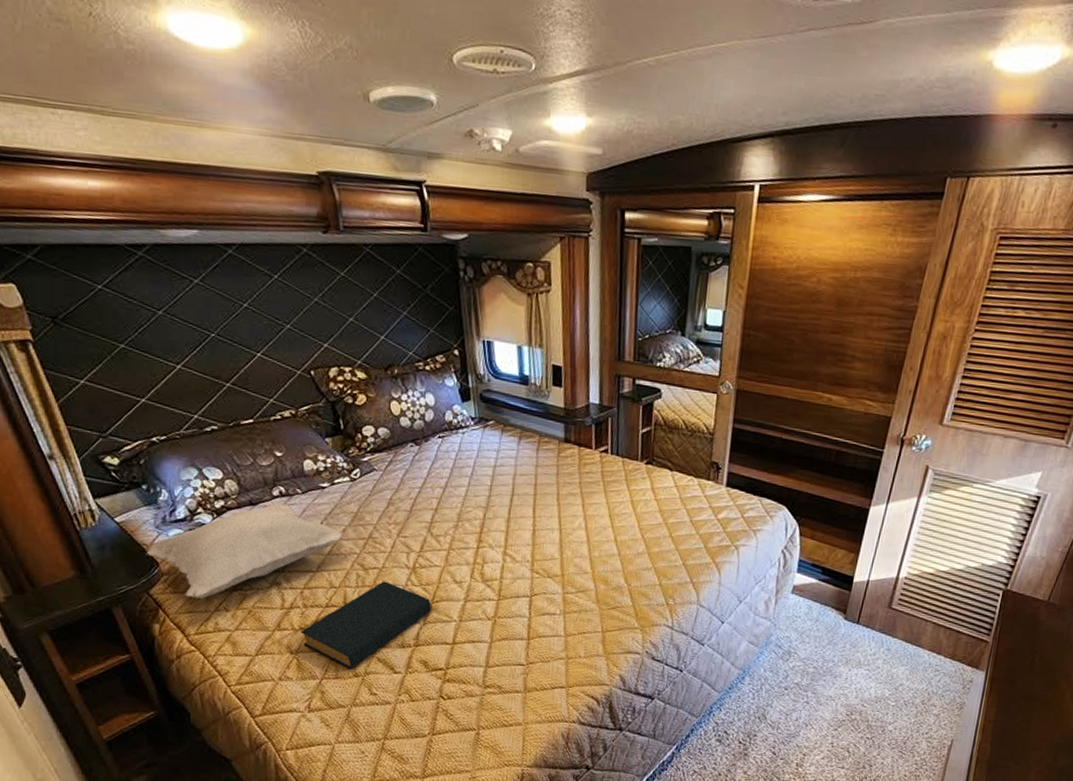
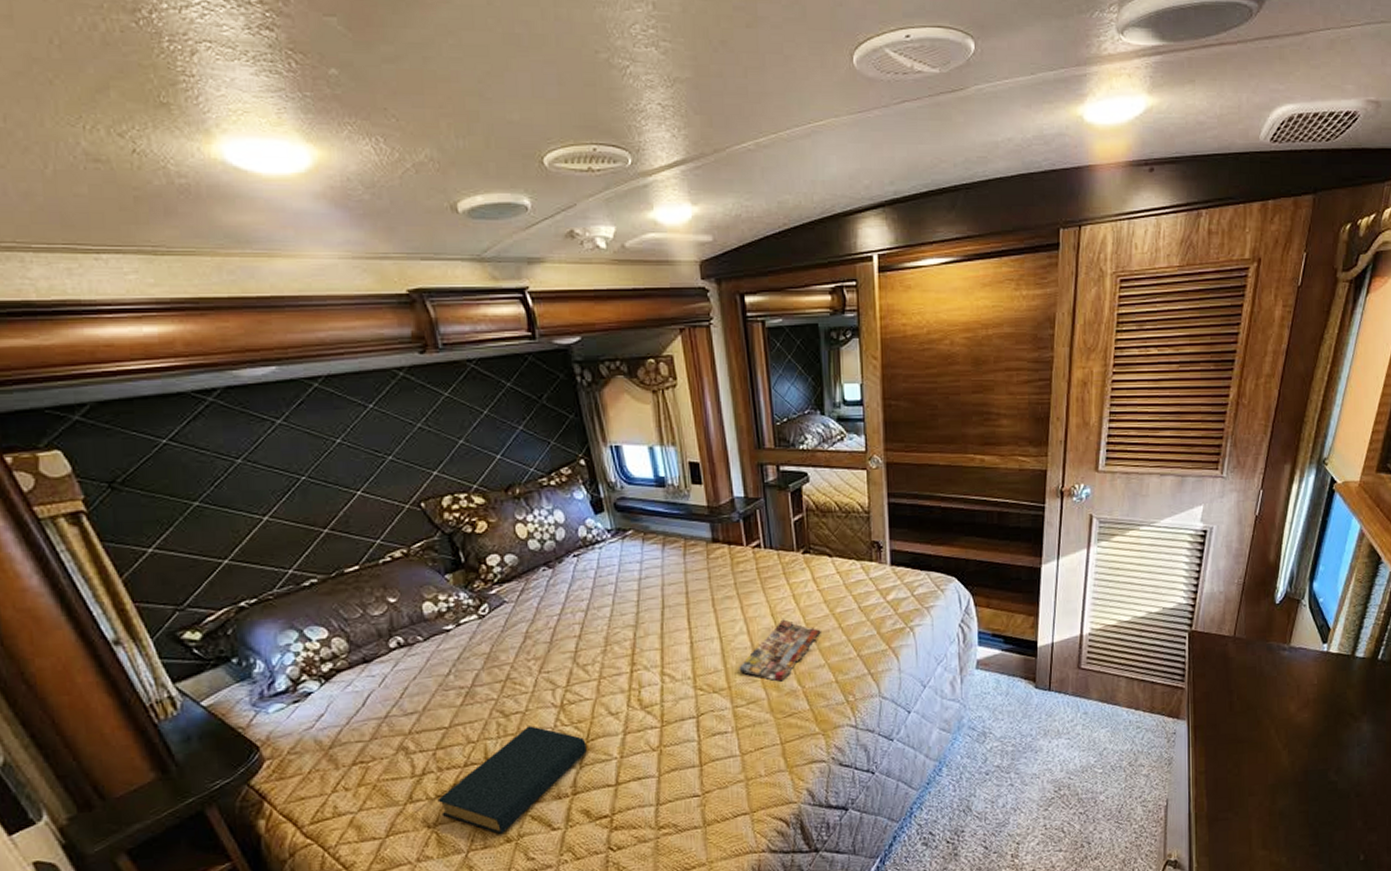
cushion: present [146,502,345,599] -> none [242,655,478,782]
magazine: none [573,521,653,577] -> present [739,619,821,682]

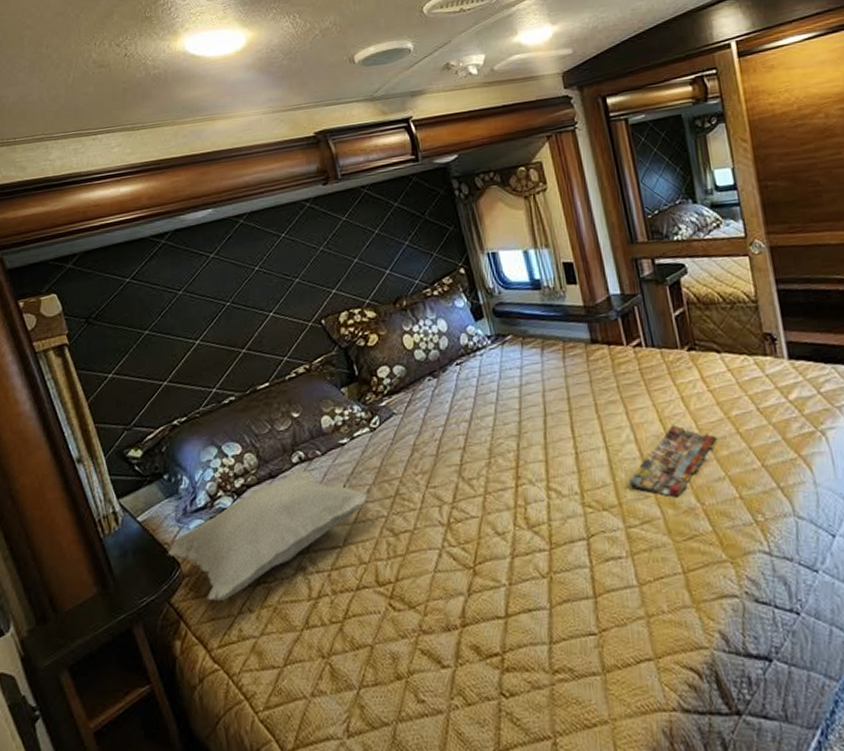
cushion: none [242,655,478,782] -> present [167,470,370,601]
hardback book: present [437,726,587,835] -> none [331,546,475,671]

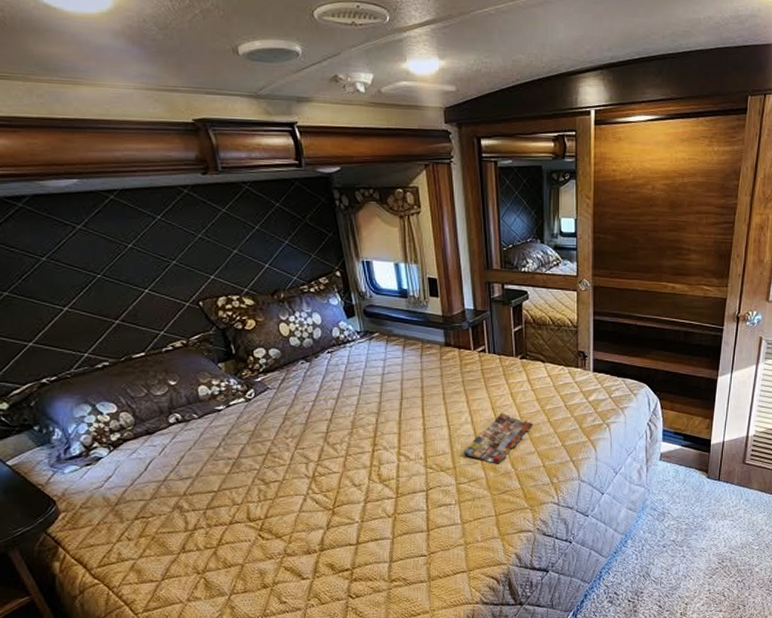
cushion: present [167,470,370,601] -> none [41,429,244,532]

